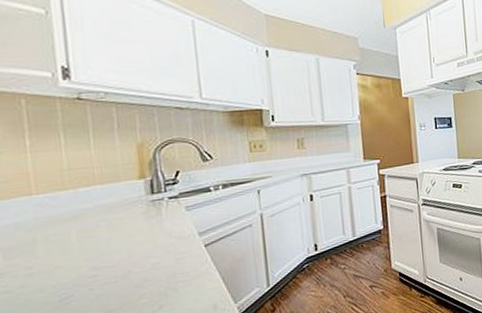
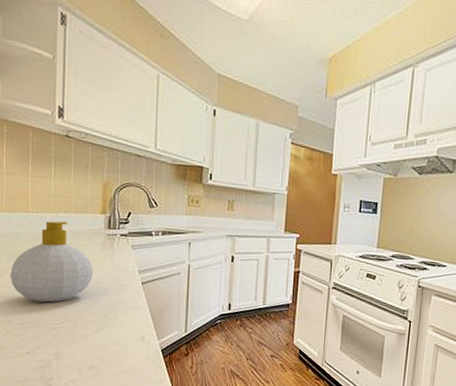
soap bottle: none [11,196,138,301] -> present [10,221,93,303]

